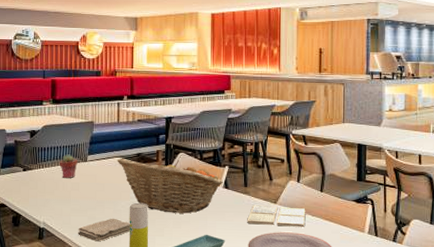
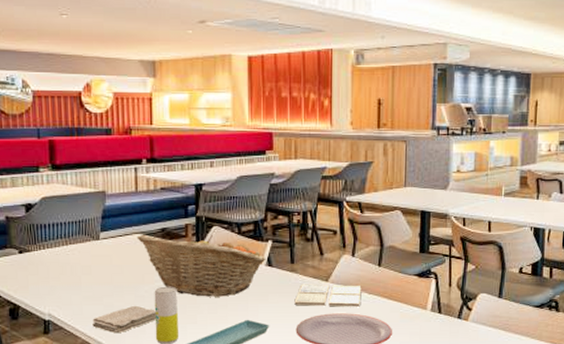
potted succulent: present [60,154,78,178] -> none [65,232,88,260]

